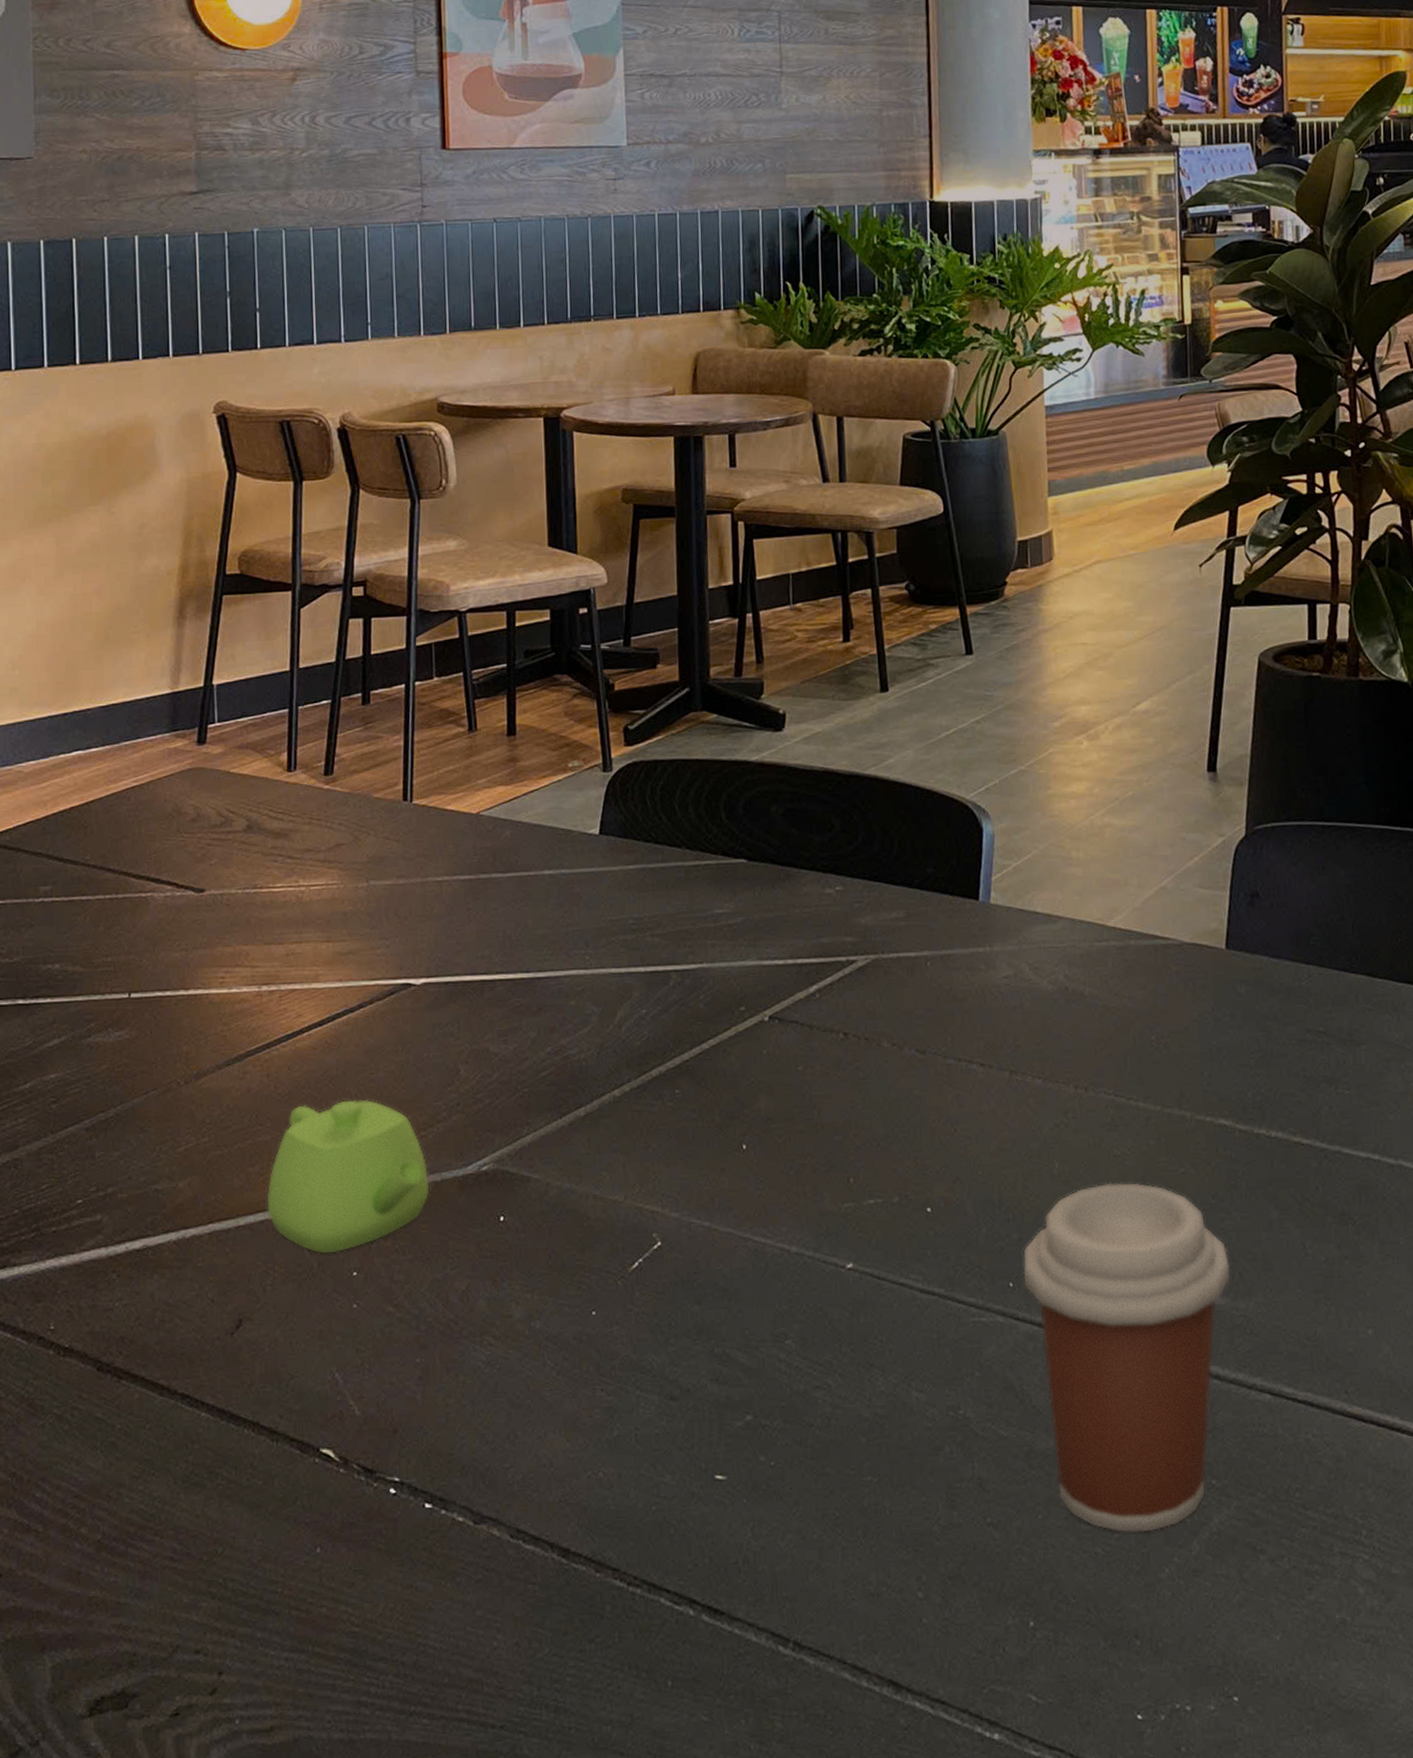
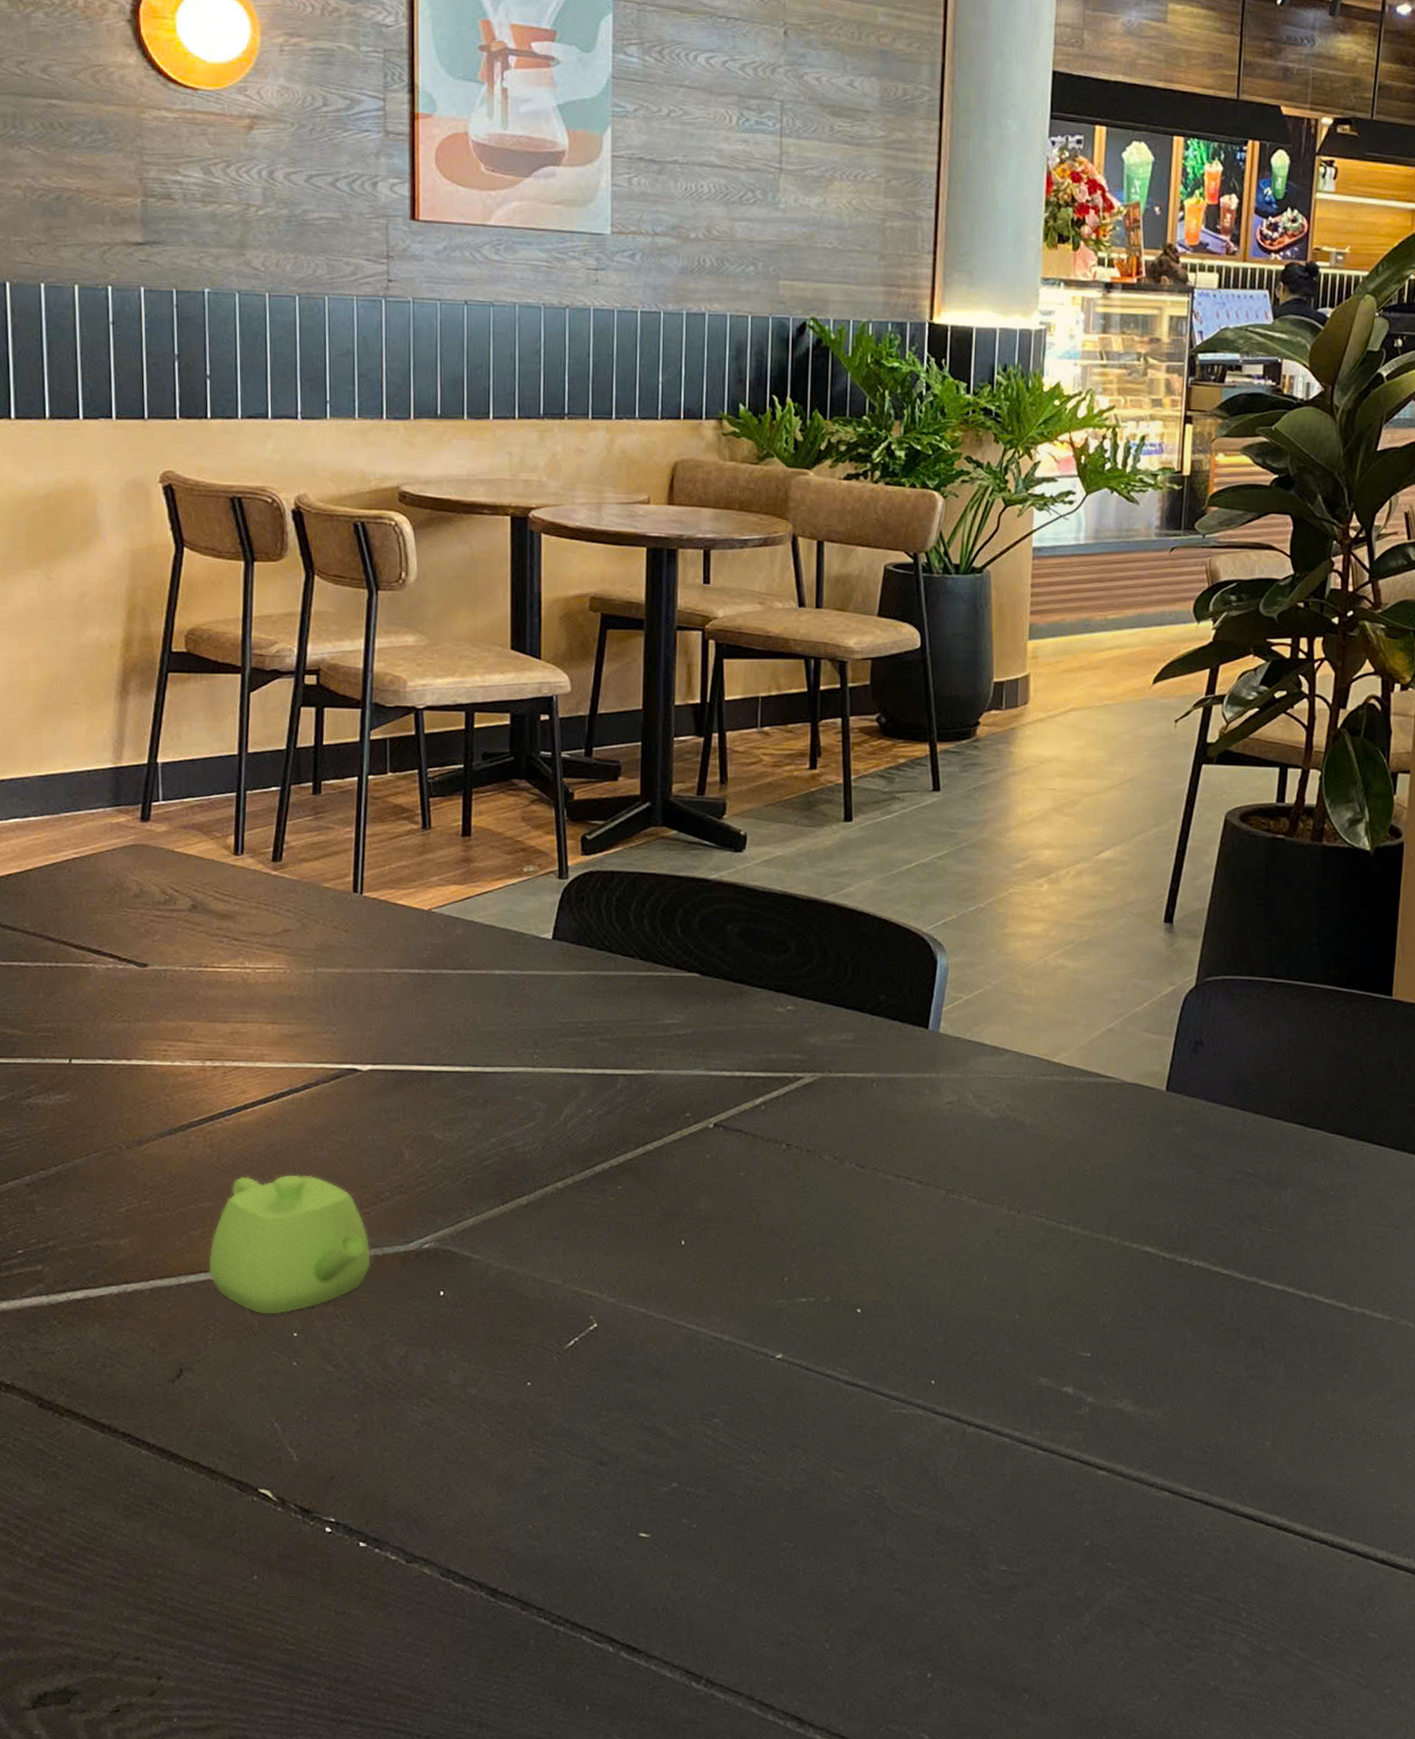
coffee cup: present [1023,1182,1231,1533] -> none [945,1297,1142,1604]

